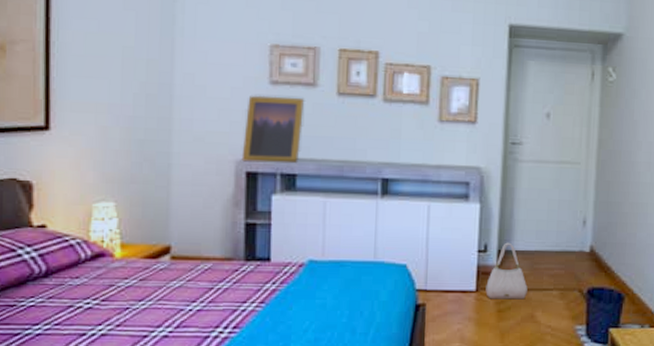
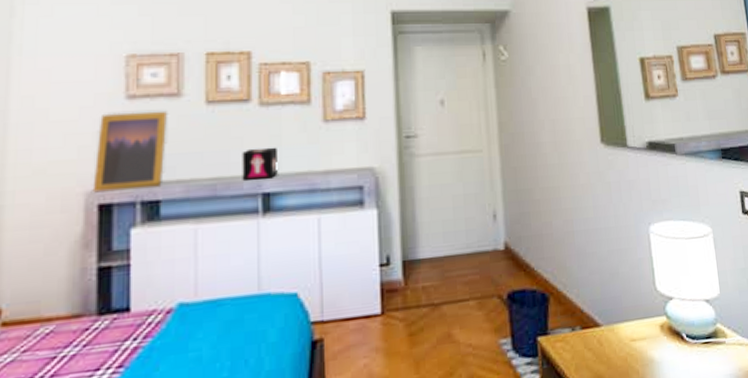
decorative box: none [365,140,397,168] -> present [242,148,278,182]
handbag: present [485,242,528,300] -> none [392,250,441,322]

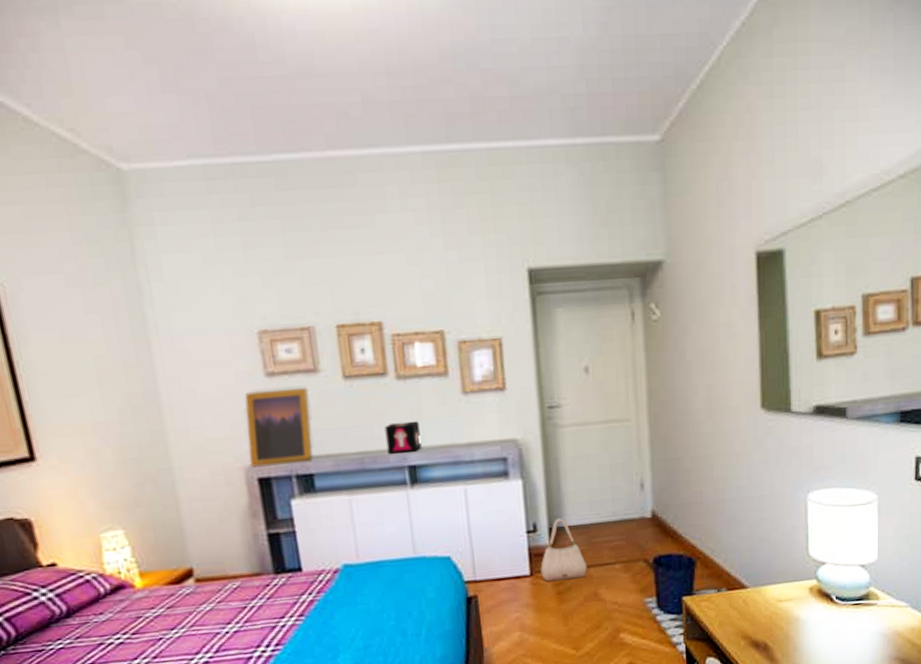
handbag: none [392,250,441,322] -> present [540,518,587,582]

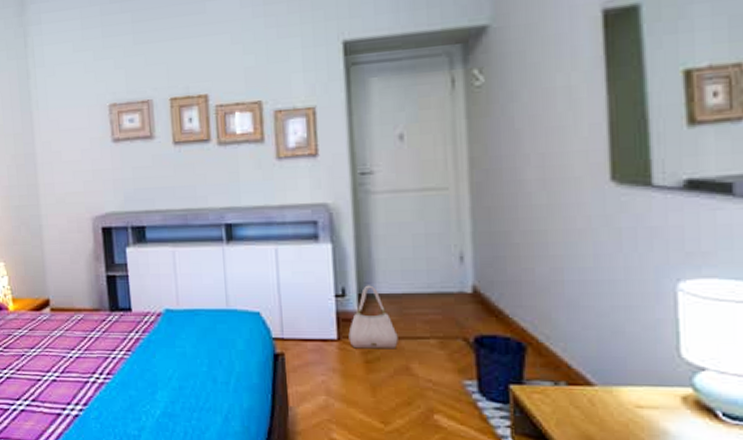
picture frame: present [245,388,313,468] -> none [96,152,146,218]
decorative box: present [384,422,422,455] -> none [206,184,237,213]

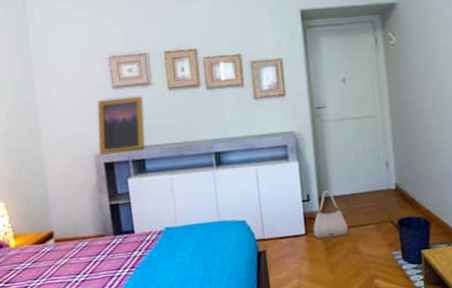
picture frame: none [96,152,146,218] -> present [97,97,145,155]

